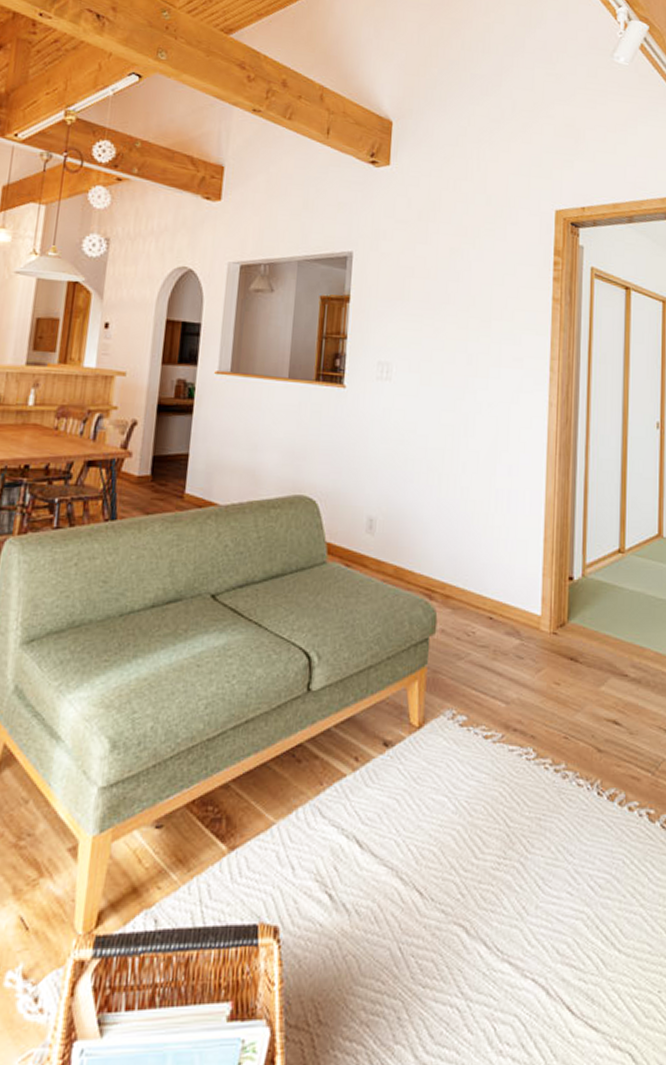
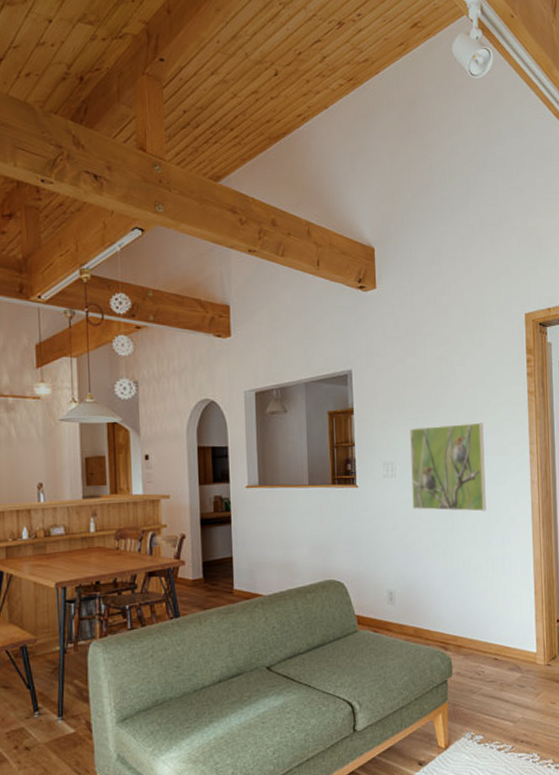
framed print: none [407,325,498,433] -> present [410,422,486,512]

